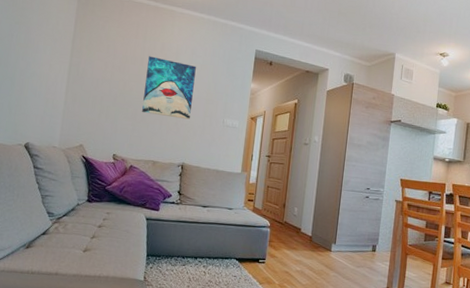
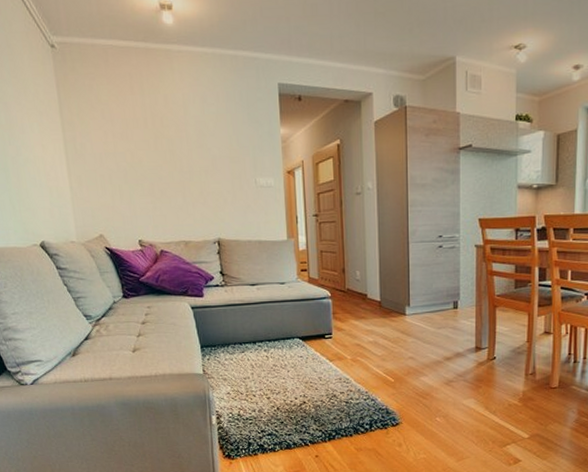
wall art: present [142,56,196,120] -> none [152,114,216,187]

